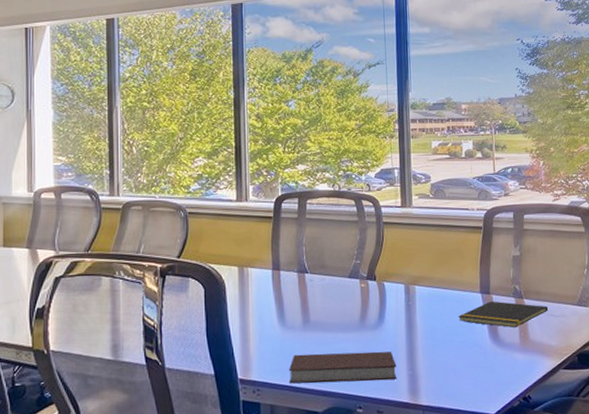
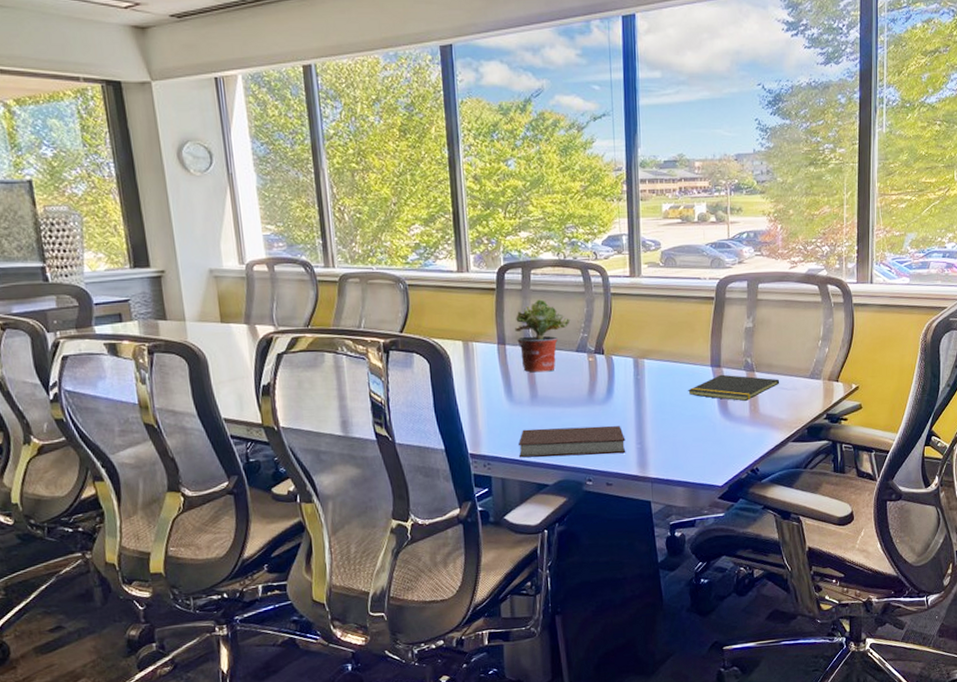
potted plant: none [290,227,344,298] -> present [515,299,571,373]

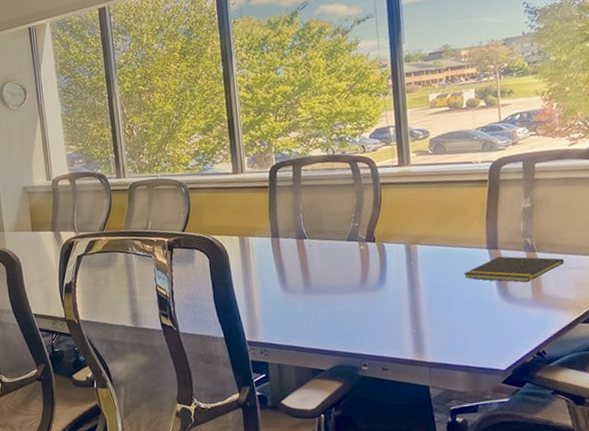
potted plant: present [515,299,571,373] -> none [287,193,341,262]
notebook: present [519,425,626,458] -> none [294,311,401,344]

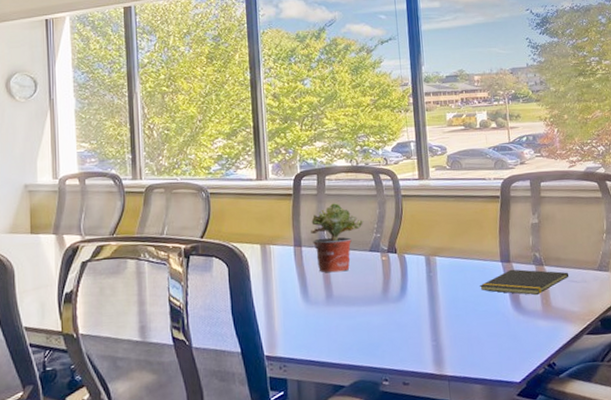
potted plant: none [287,193,341,262] -> present [311,203,364,273]

